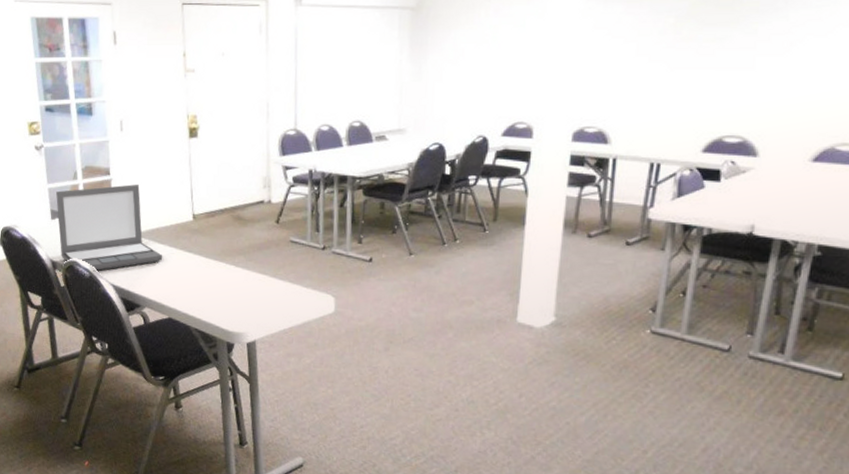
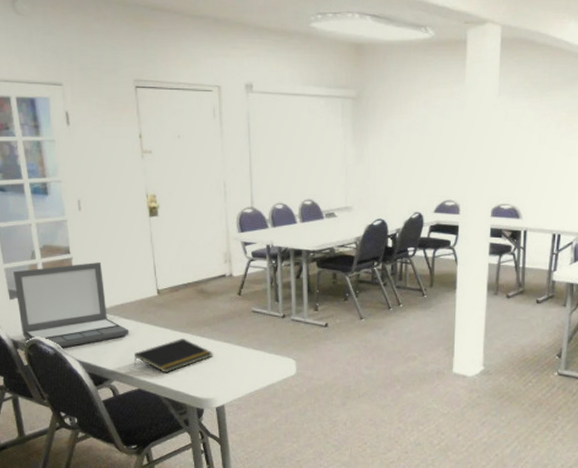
notepad: none [166,267,247,303] -> present [134,338,213,373]

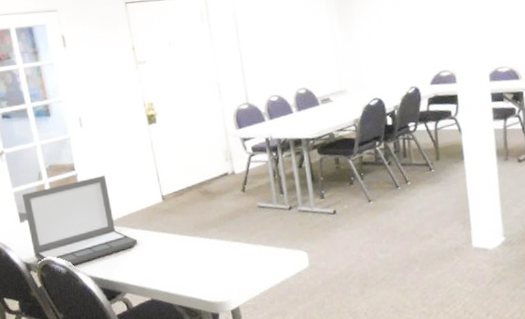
notepad: present [134,338,213,373] -> none [145,242,223,280]

